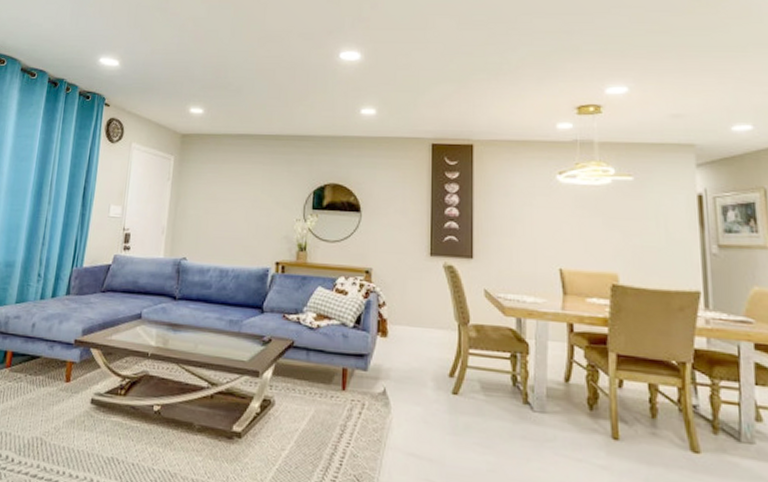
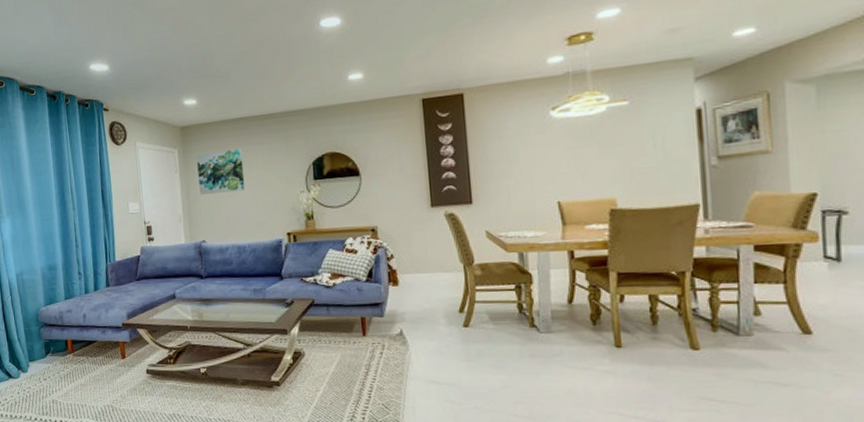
wall art: none [189,164,242,210] -> present [196,148,246,195]

